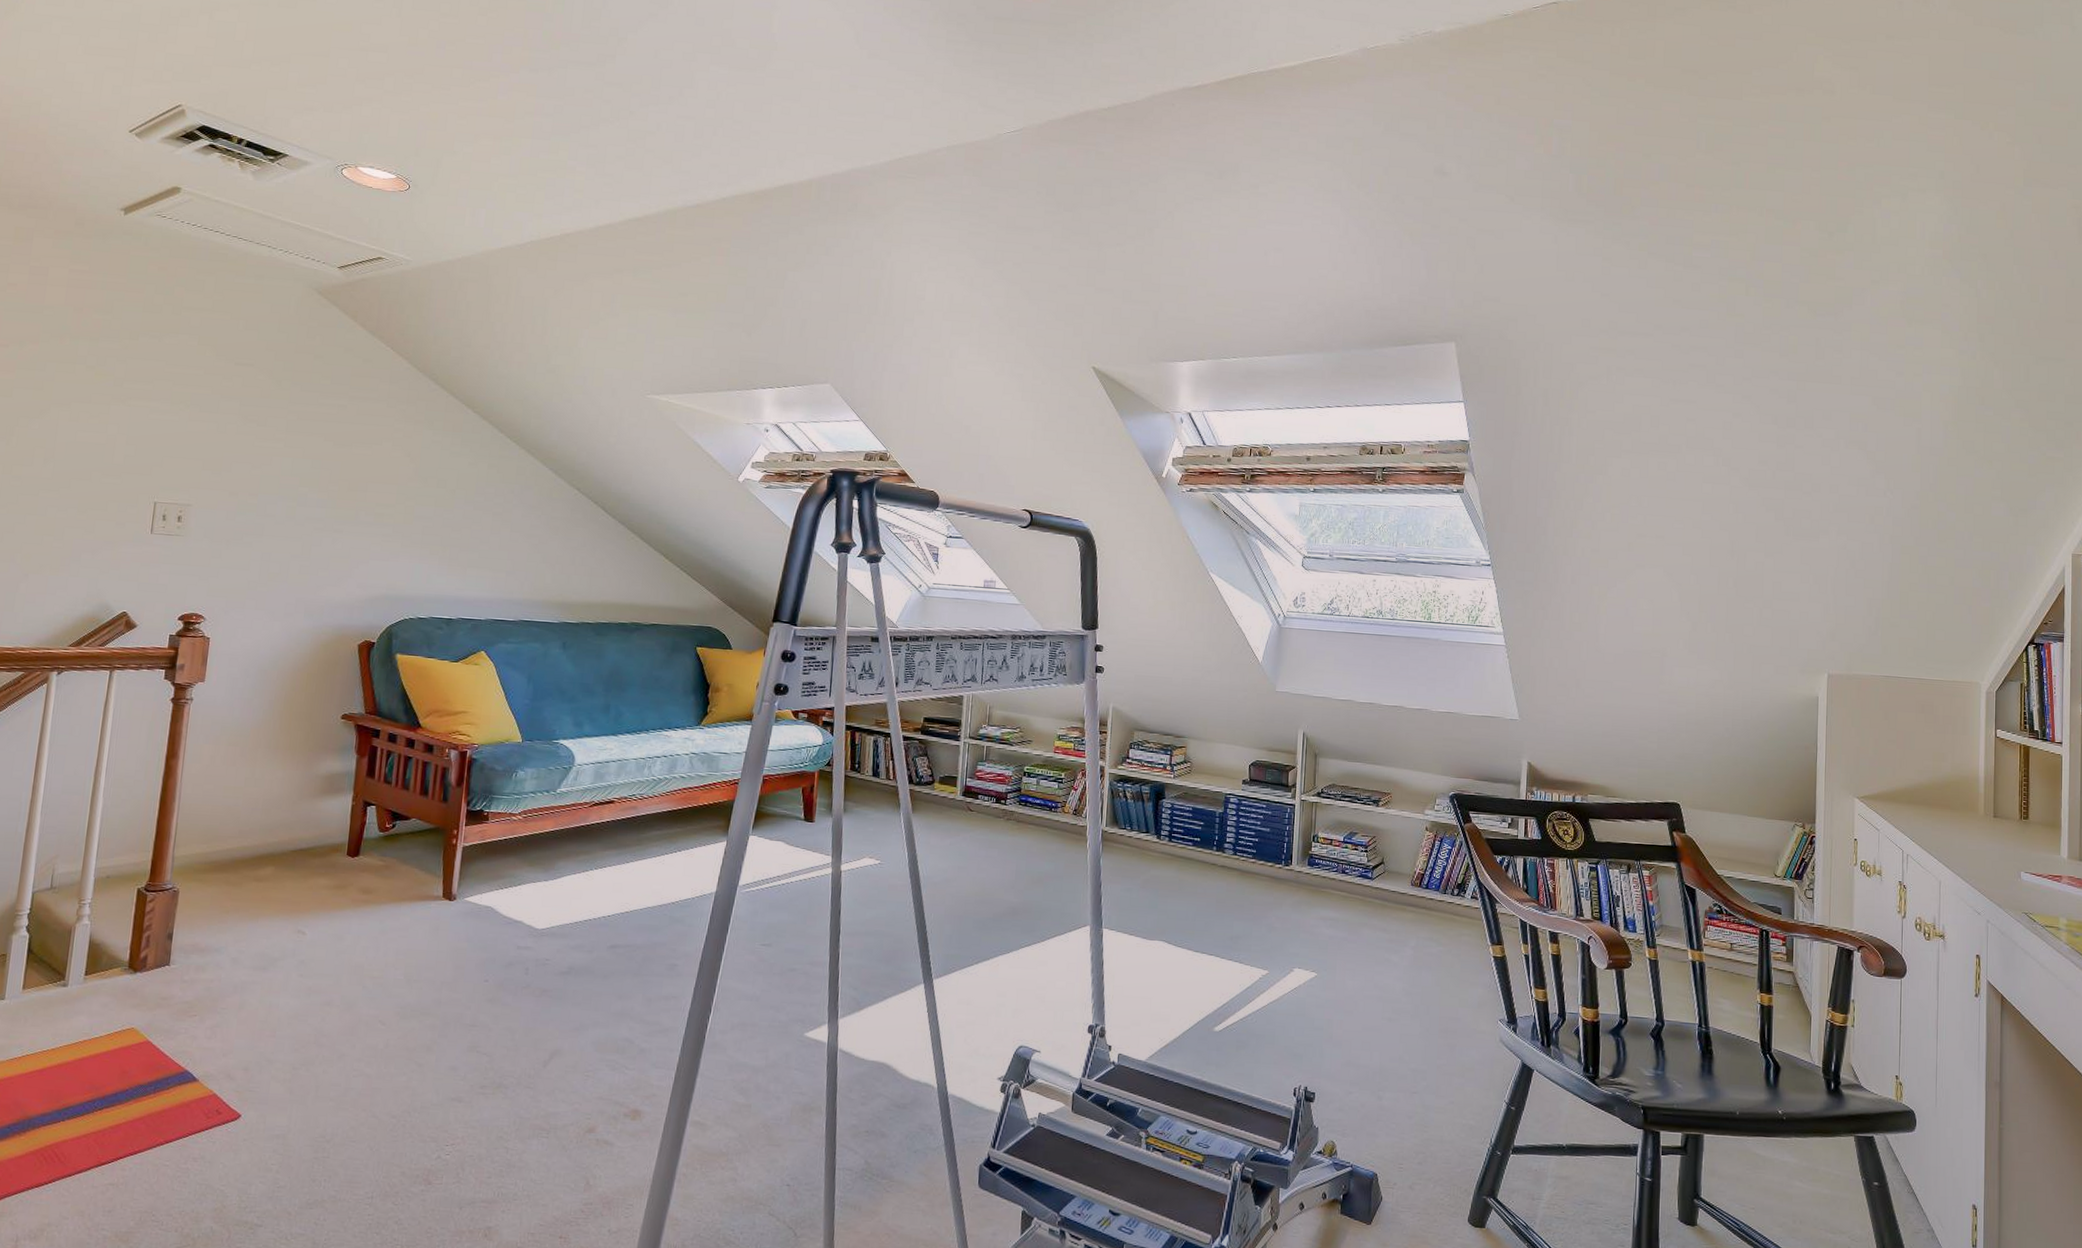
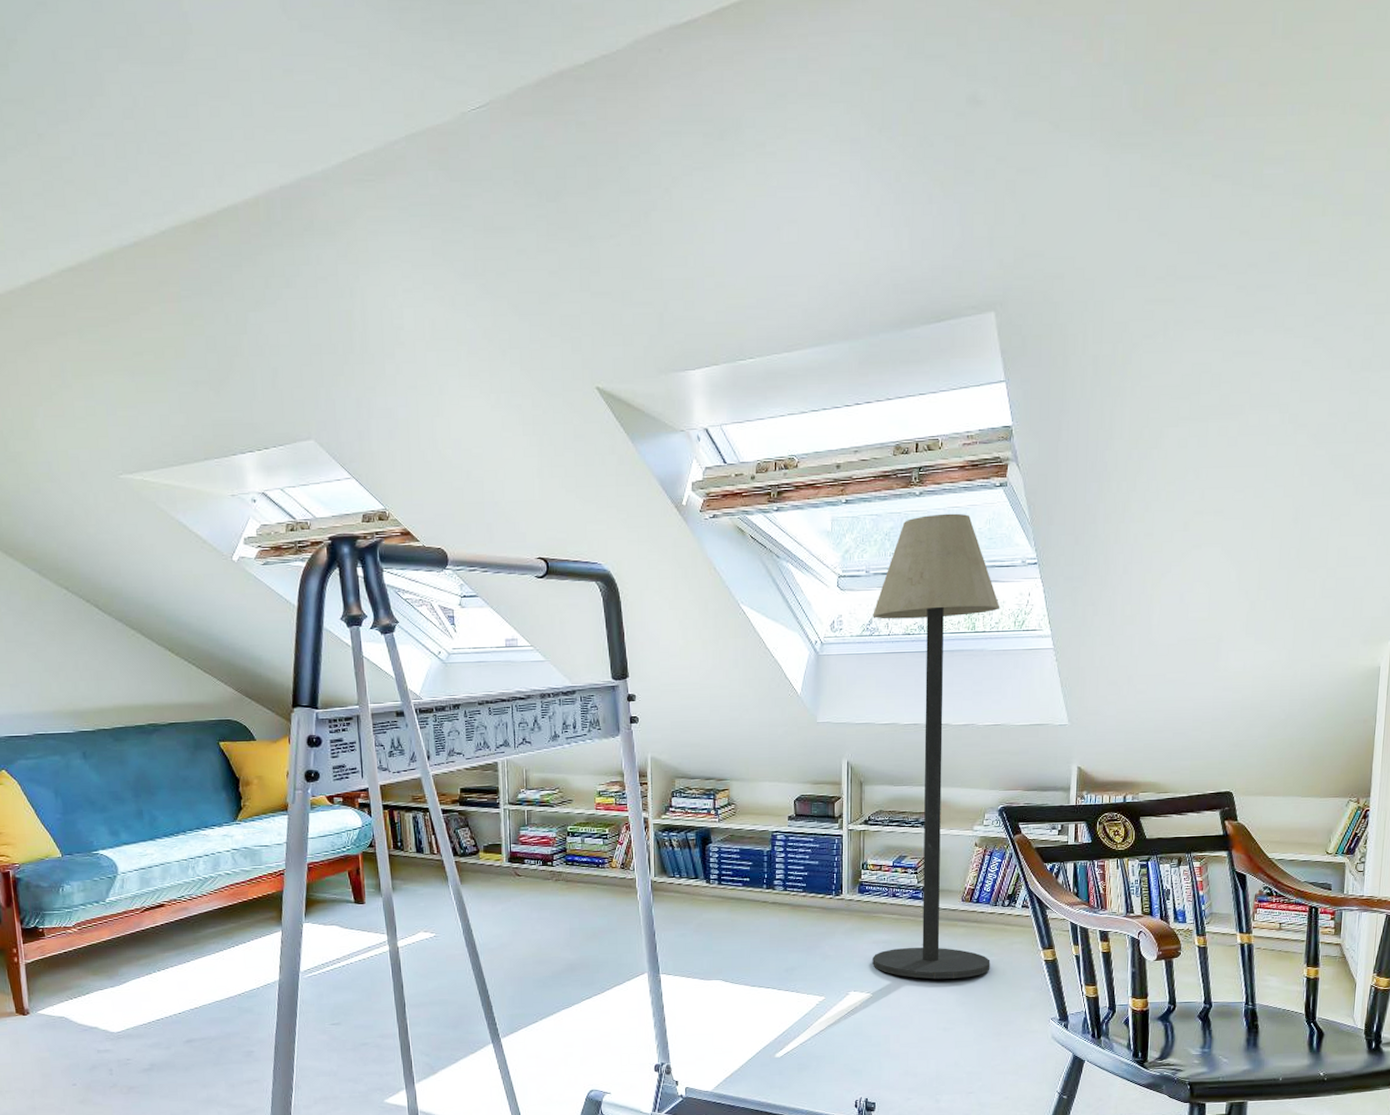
floor lamp: none [1319,510,1455,967] -> present [873,513,1000,979]

